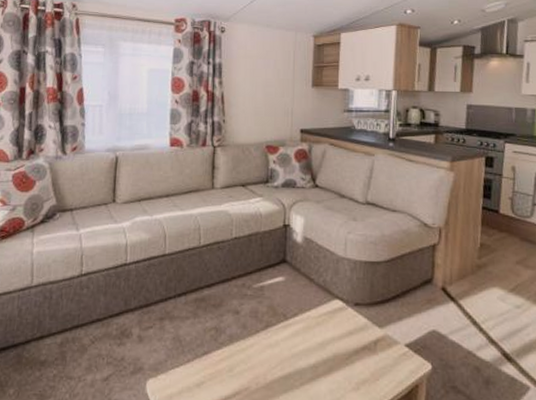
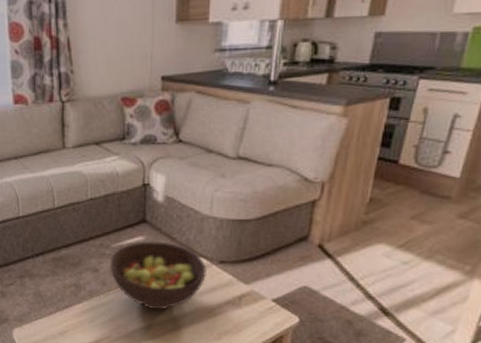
fruit bowl: none [250,282,344,357] -> present [109,241,208,310]

